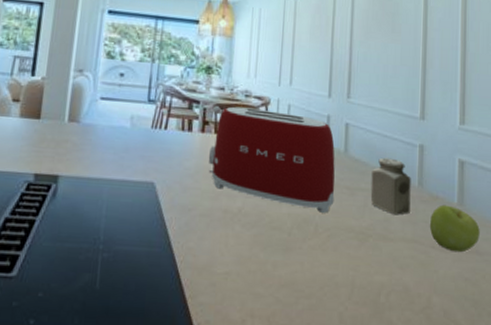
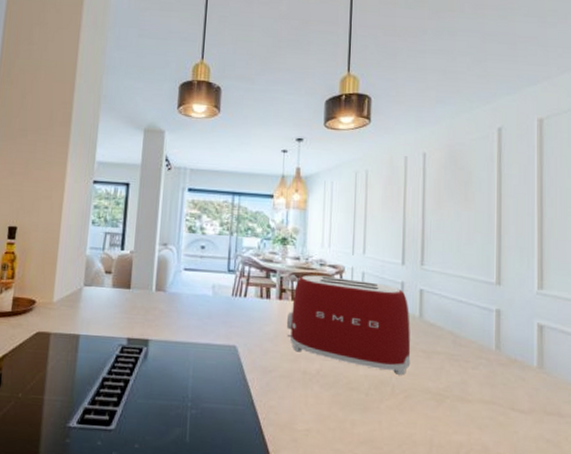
salt shaker: present [370,157,411,215] -> none [447,322,488,378]
apple: present [430,204,480,253] -> none [509,367,561,415]

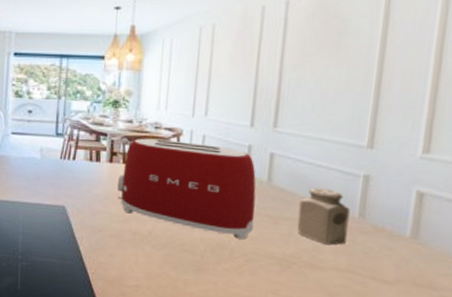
salt shaker: none [447,322,488,378] -> present [297,187,350,246]

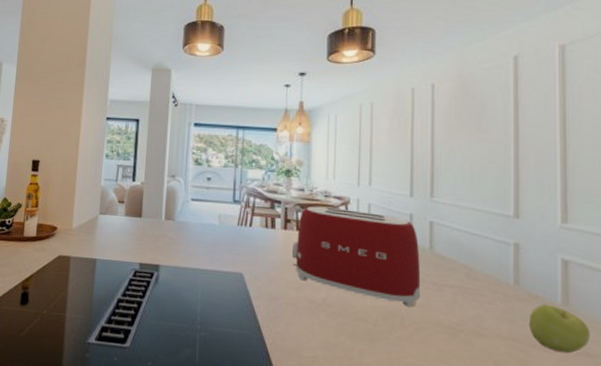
salt shaker: present [297,187,350,246] -> none [460,255,506,313]
apple: none [370,237,439,286] -> present [530,304,590,354]

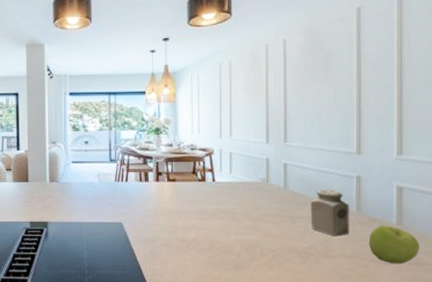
toaster: present [291,206,421,307] -> none [163,158,277,238]
salt shaker: none [460,255,506,313] -> present [310,189,349,236]

